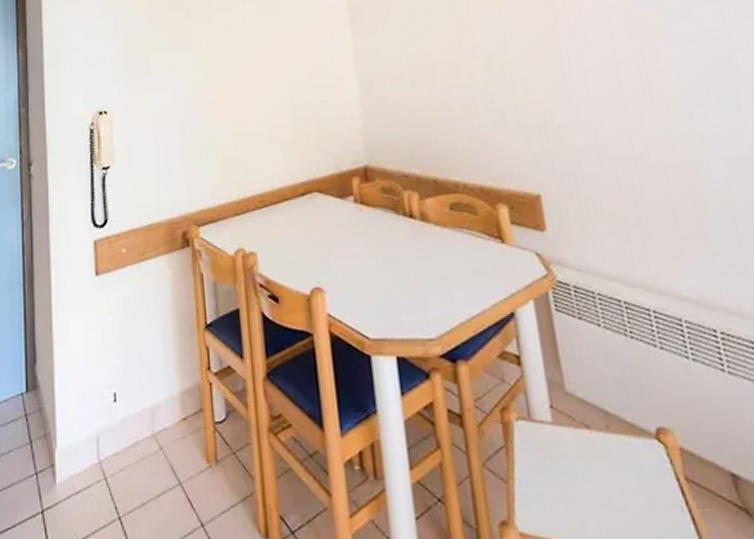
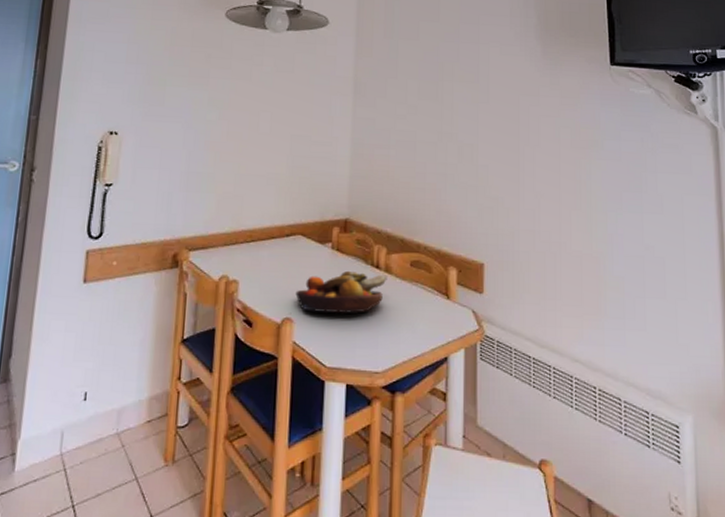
fruit bowl: none [321,224,425,278] -> present [295,270,387,313]

